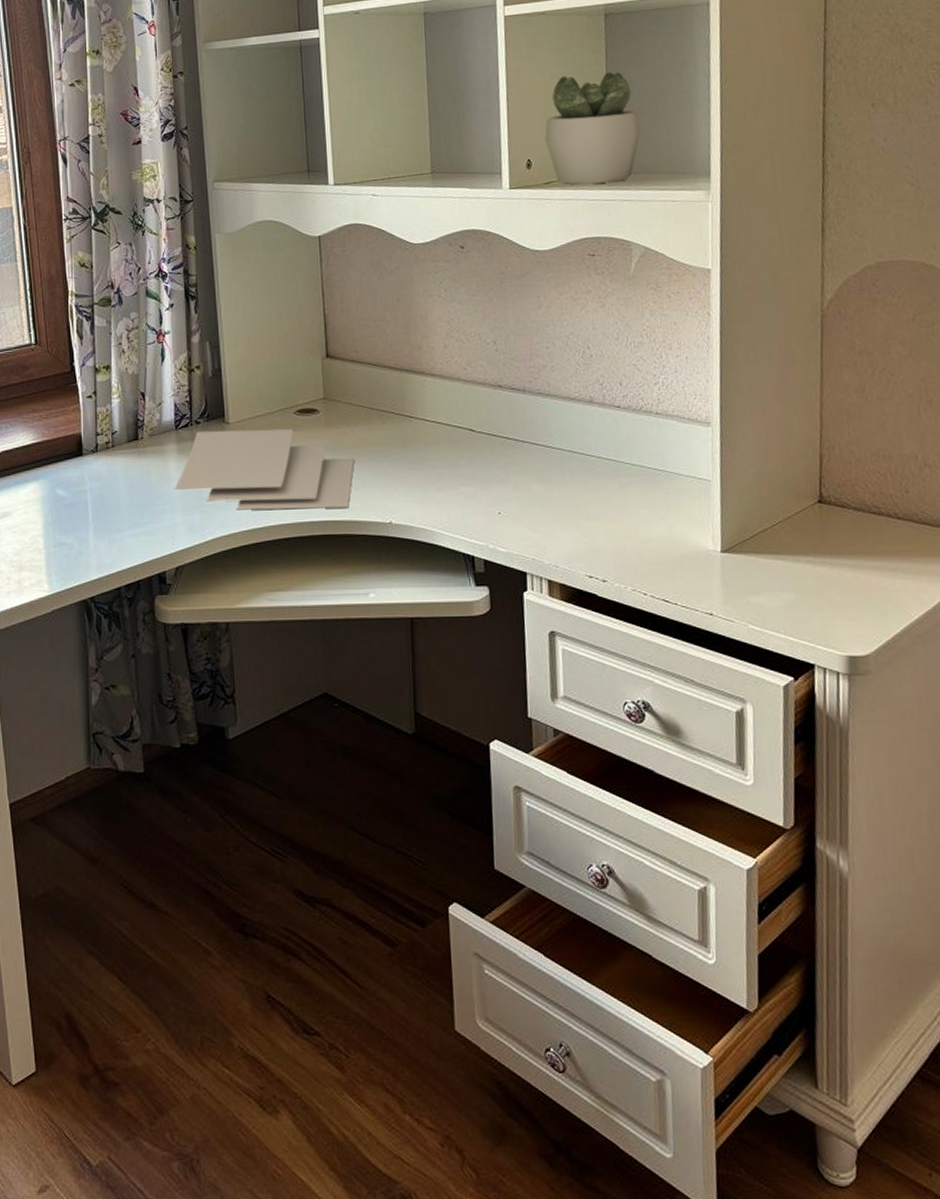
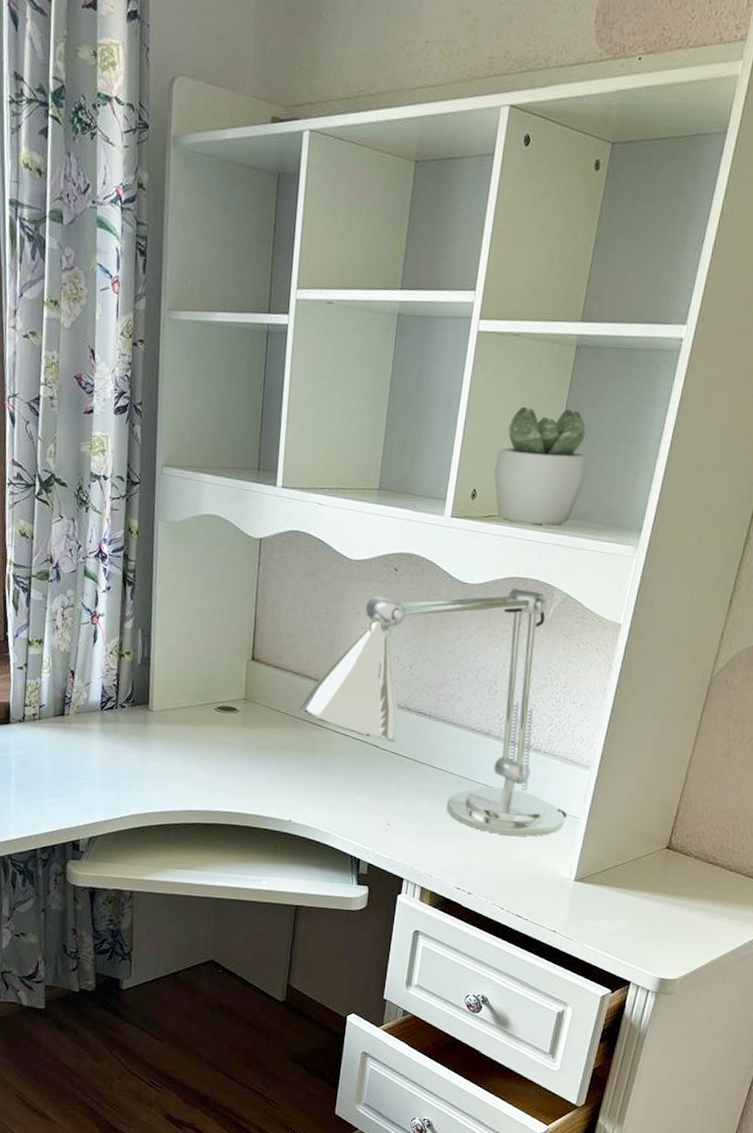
papers: present [174,428,354,510] -> none [94,714,264,802]
desk lamp: none [383,247,696,510] -> present [299,587,567,837]

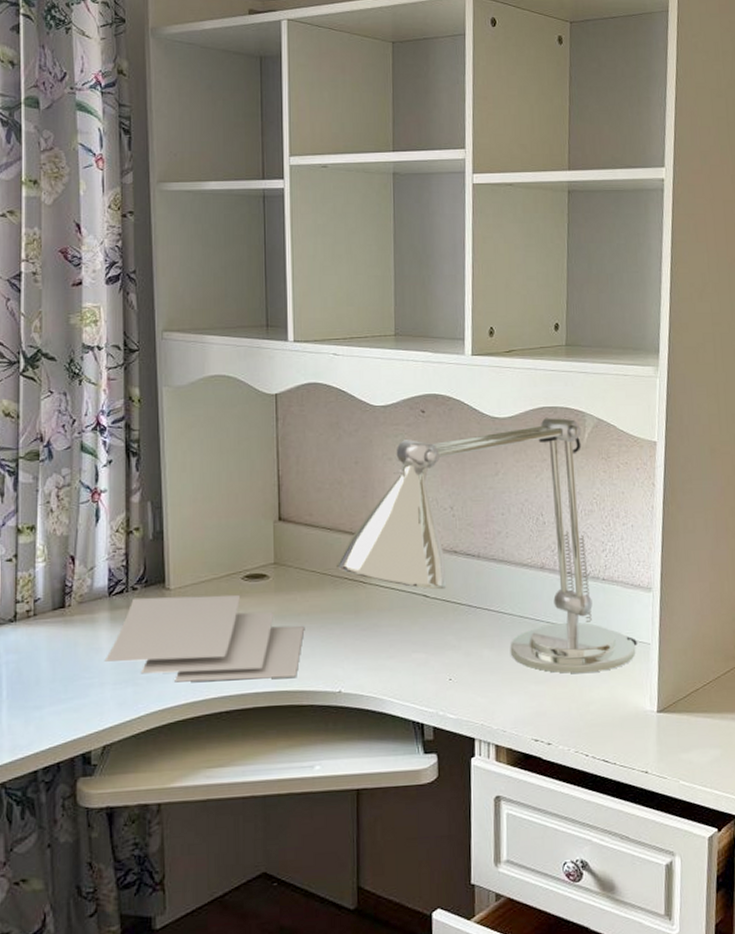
papers: none [94,714,264,802] -> present [104,594,304,683]
succulent plant: present [494,406,588,525] -> none [508,247,597,355]

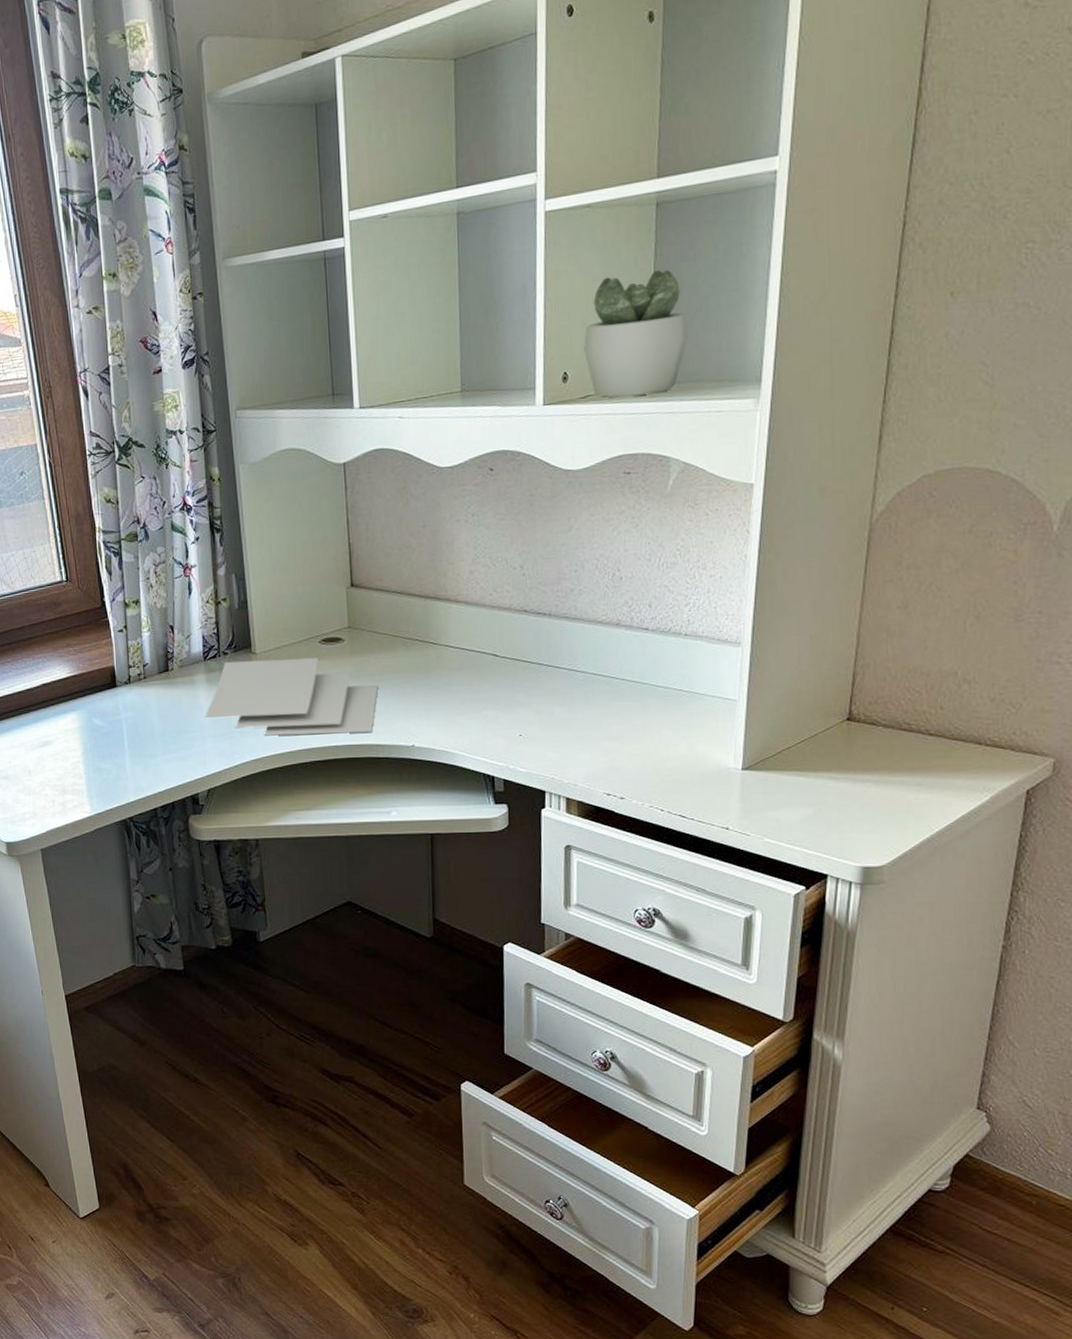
desk lamp: present [336,417,637,673] -> none [407,464,722,730]
succulent plant: none [508,247,597,355] -> present [584,270,688,398]

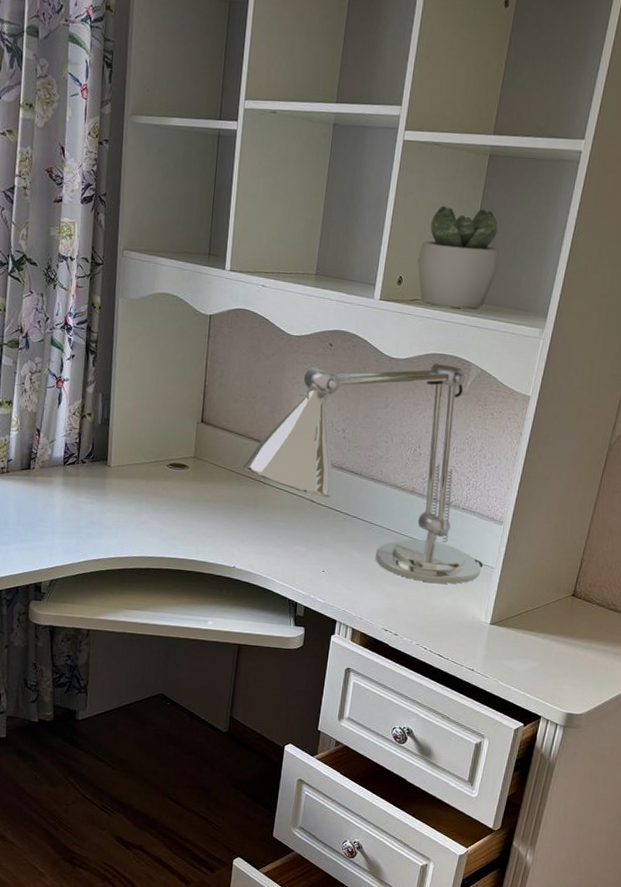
papers: present [204,657,378,736] -> none [56,469,212,550]
desk lamp: none [407,464,722,730] -> present [243,362,483,584]

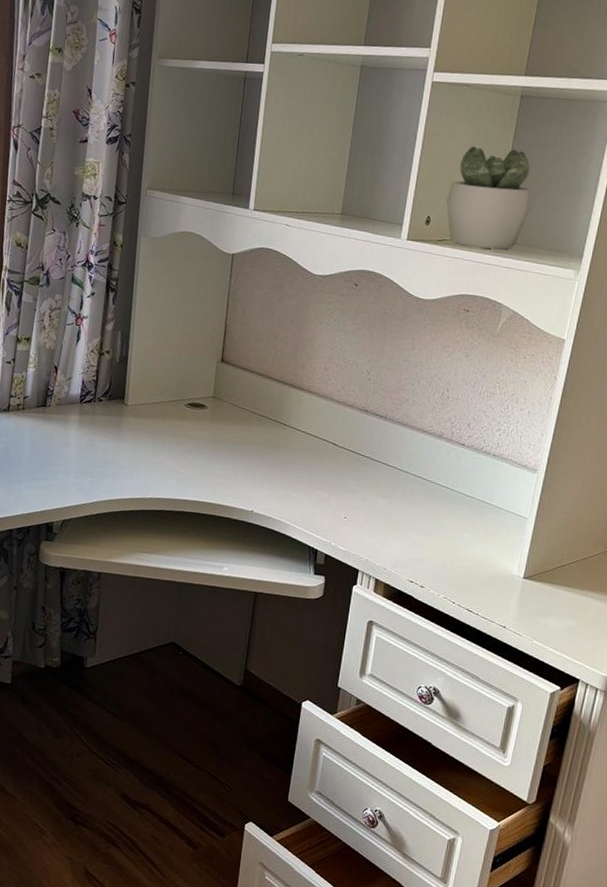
desk lamp: present [243,362,483,584] -> none [263,304,516,535]

